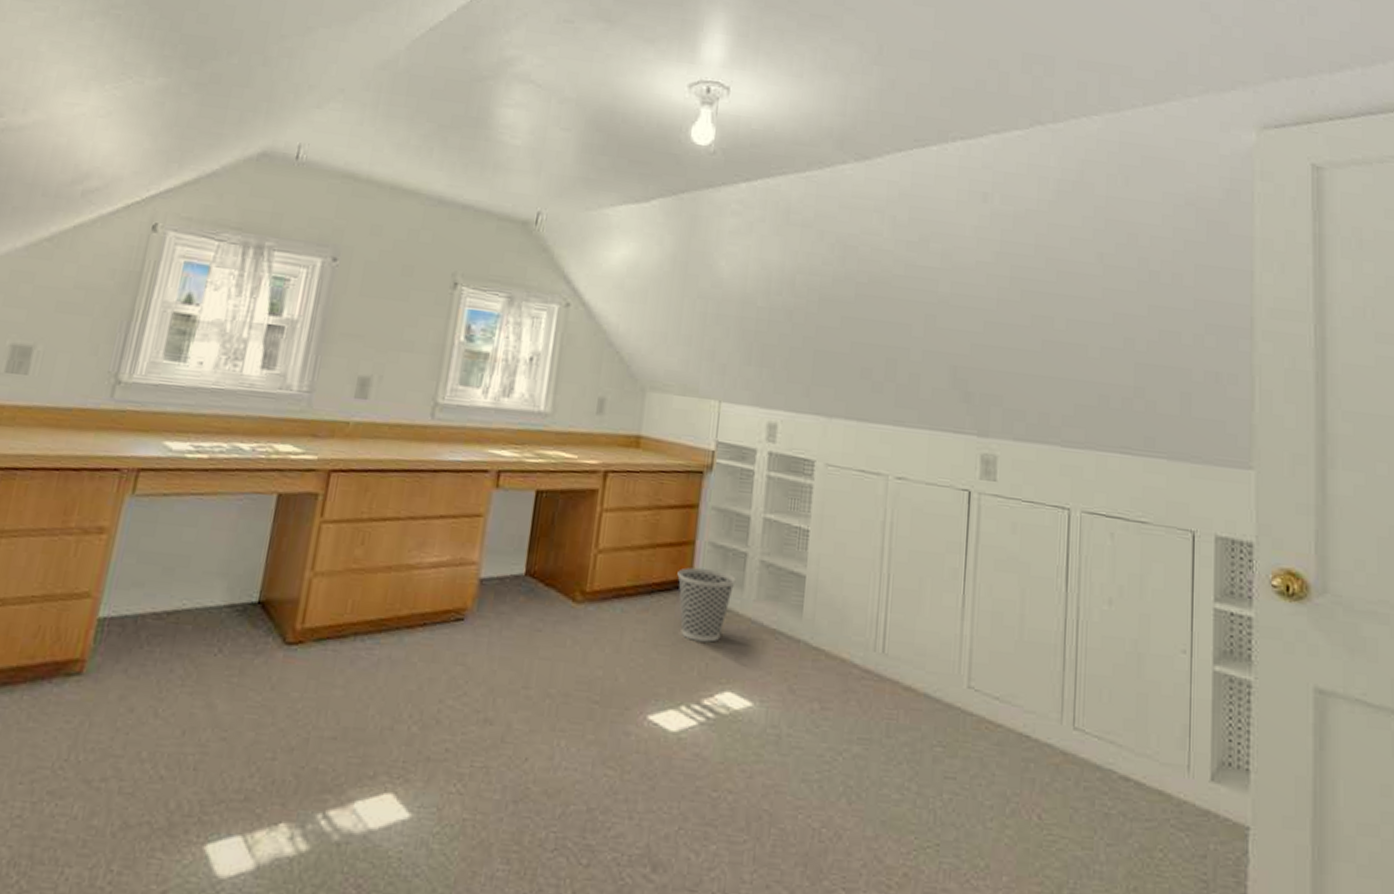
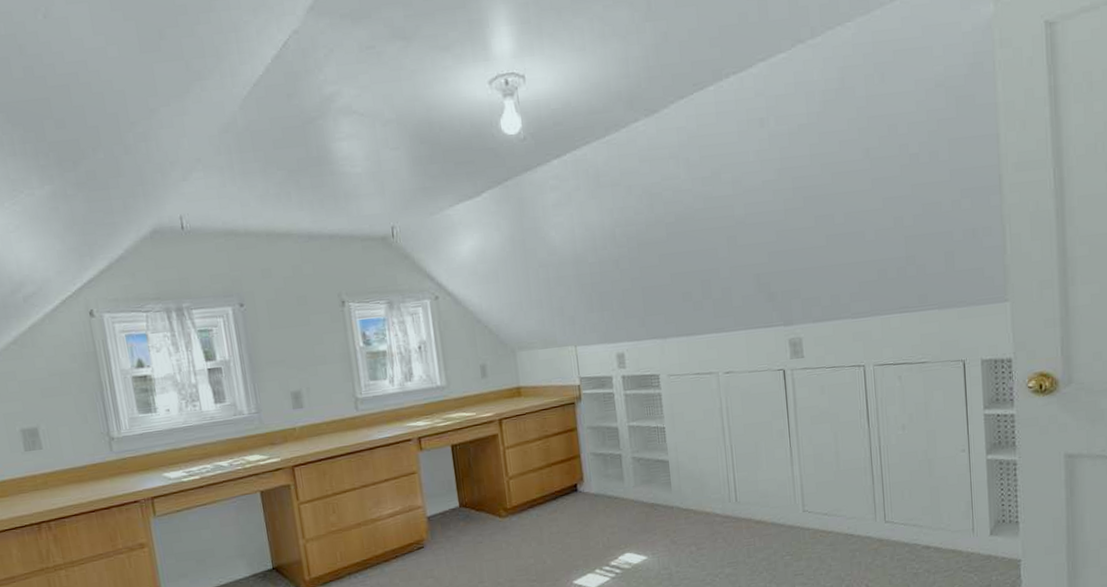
wastebasket: present [677,567,736,643] -> none [572,471,617,525]

